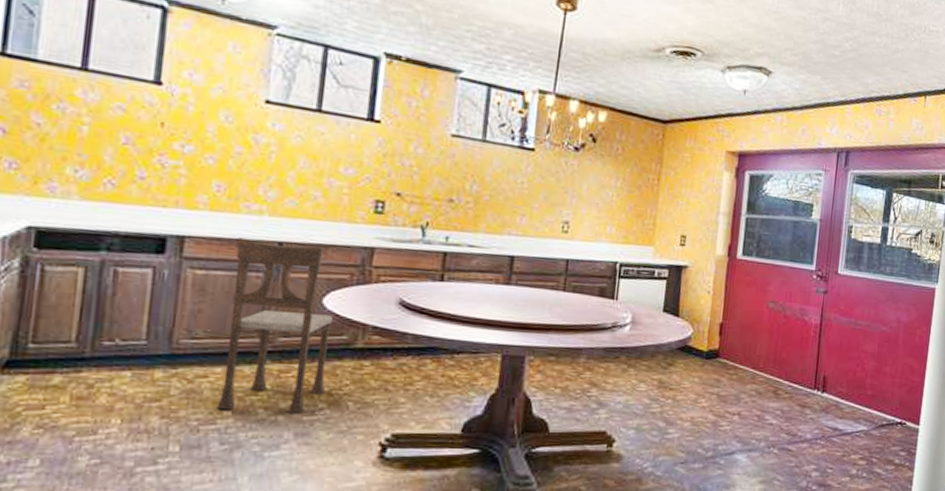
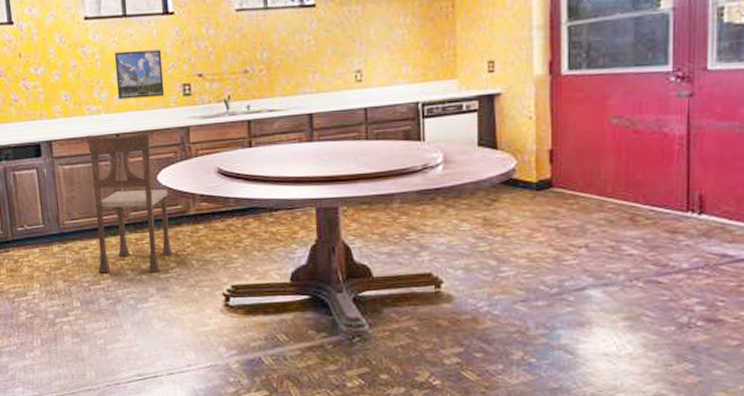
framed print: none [290,148,357,209] -> present [114,49,165,100]

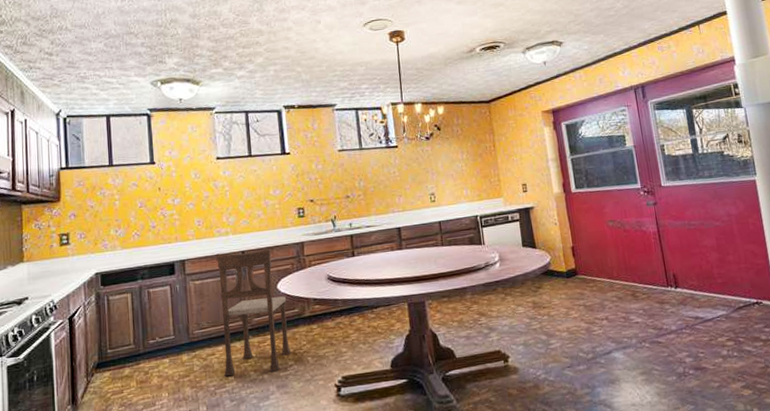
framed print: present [114,49,165,100] -> none [241,181,283,223]

